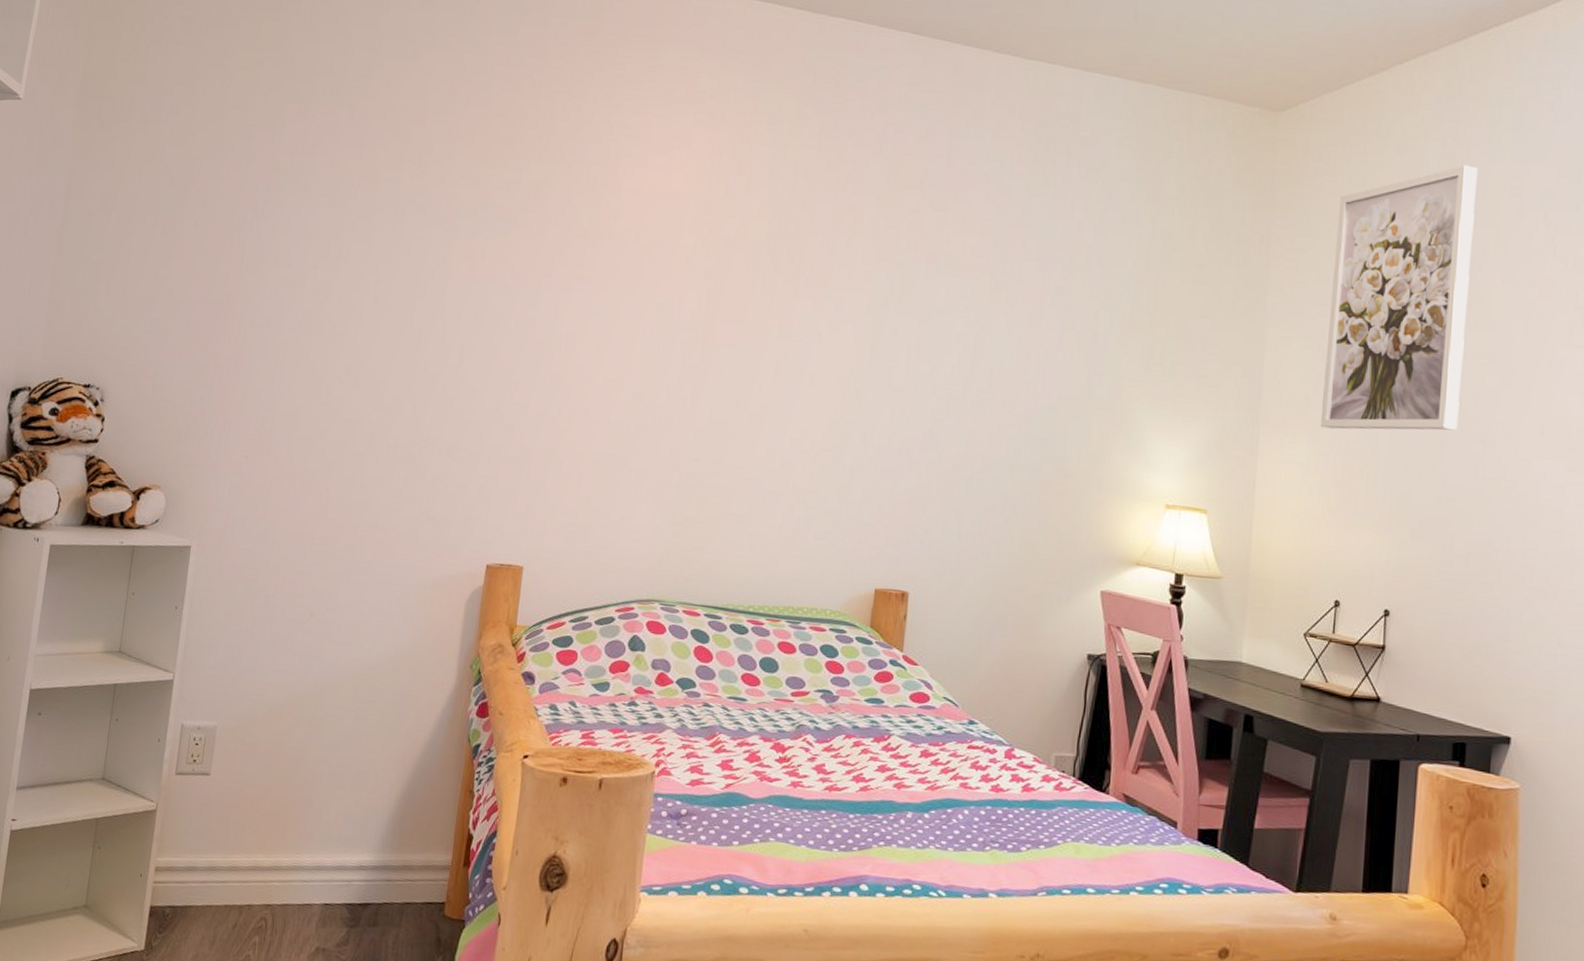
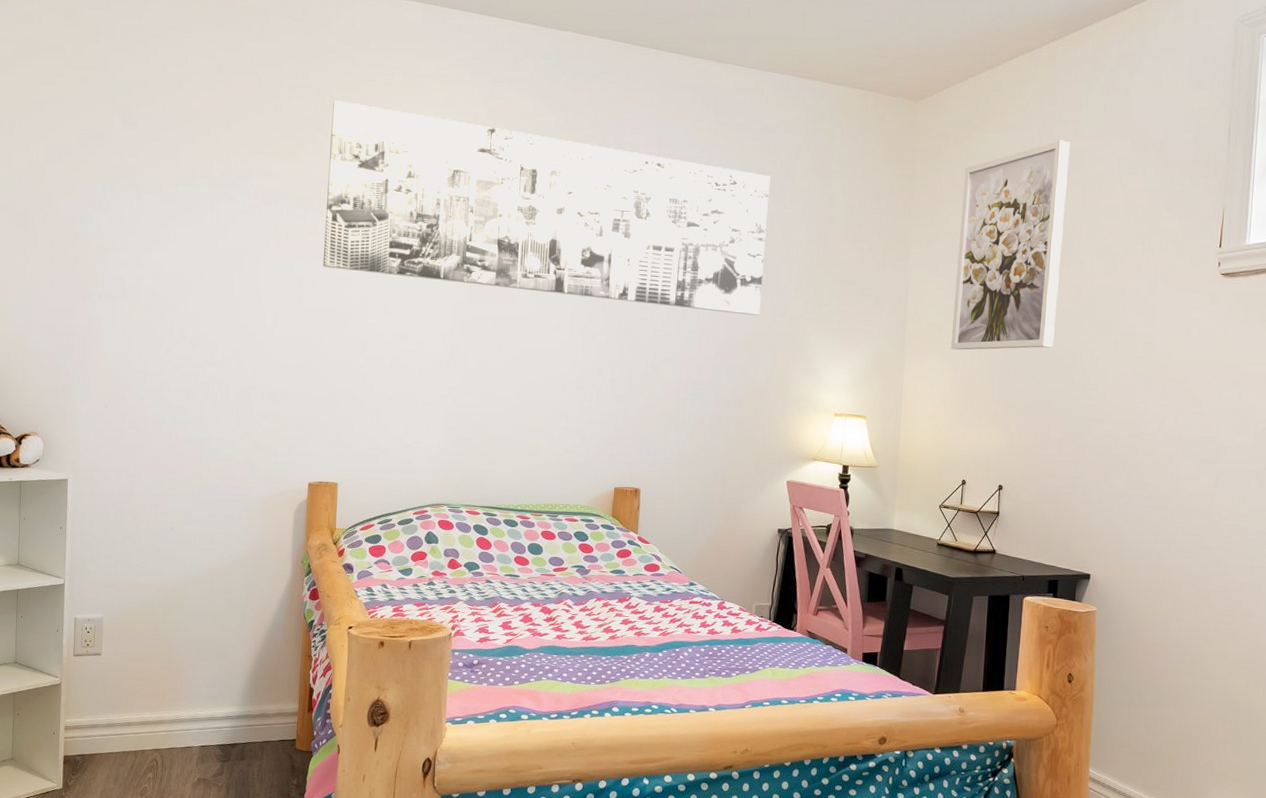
wall art: none [524,92,1089,374] -> present [322,99,770,315]

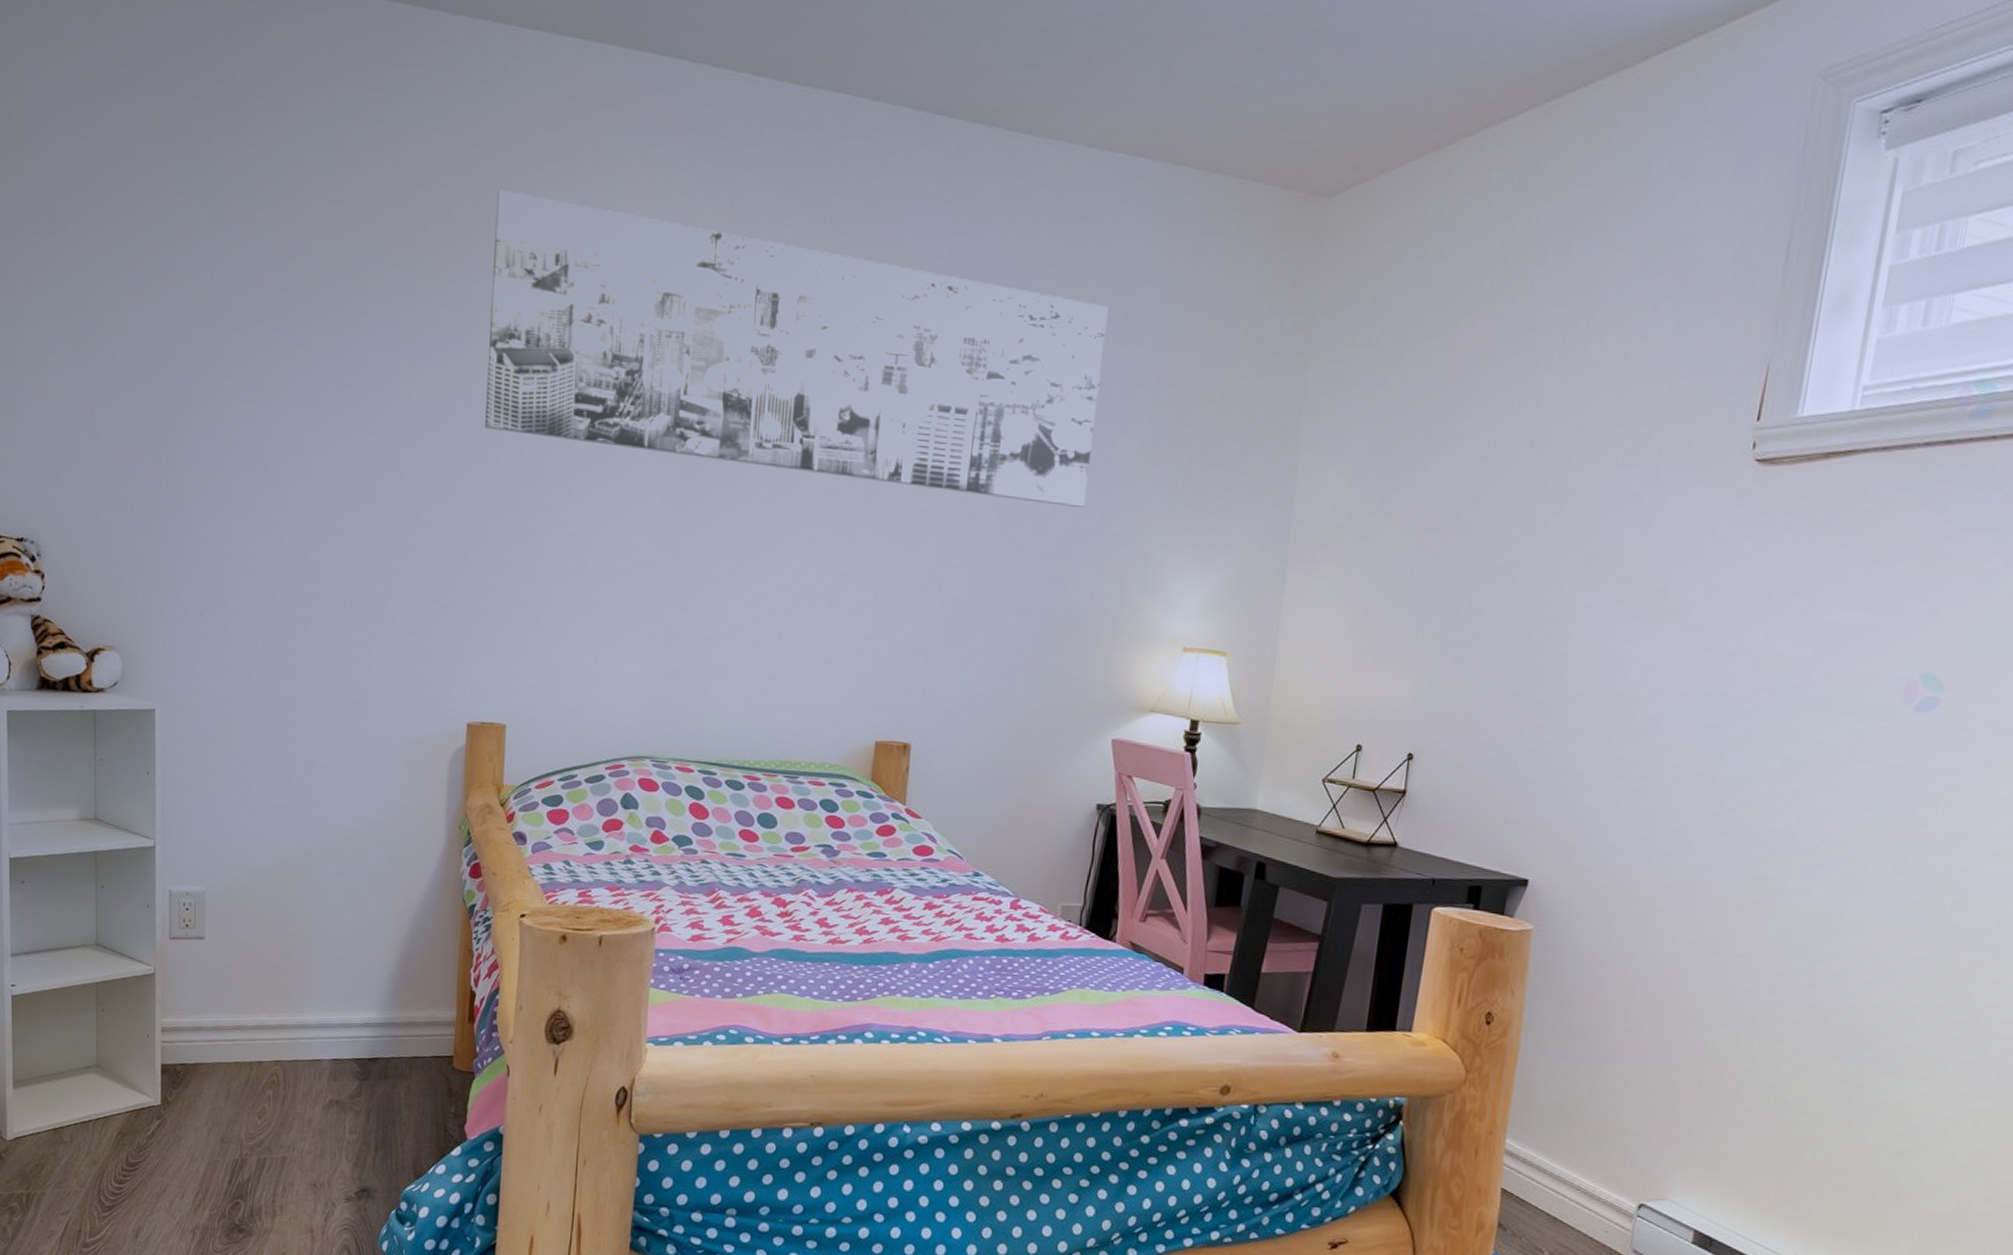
wall art: present [950,140,1071,350] -> none [1352,257,1549,563]

